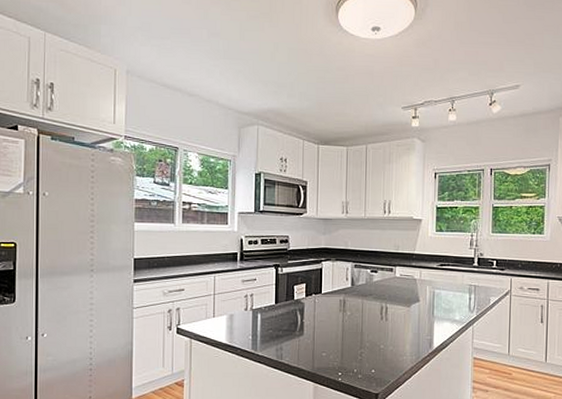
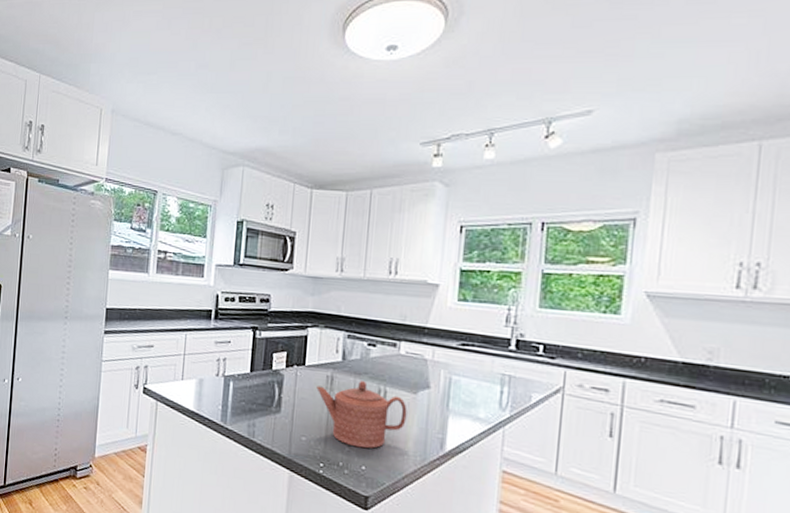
teapot: none [332,301,404,356] -> present [316,381,408,449]

